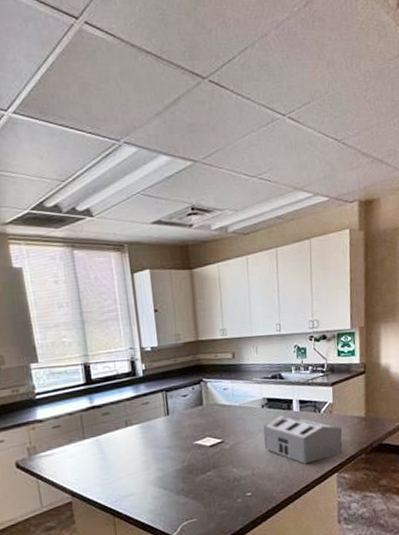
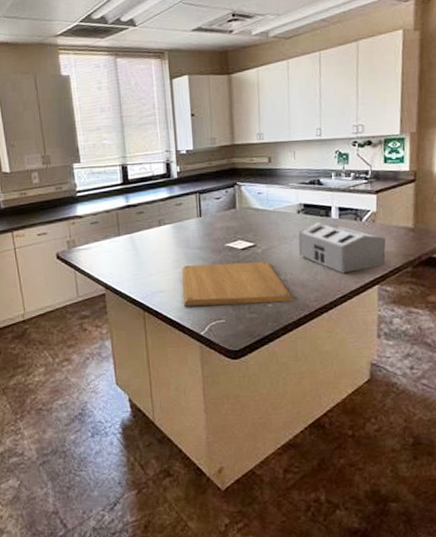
chopping board: none [151,457,263,508] -> present [182,262,295,307]

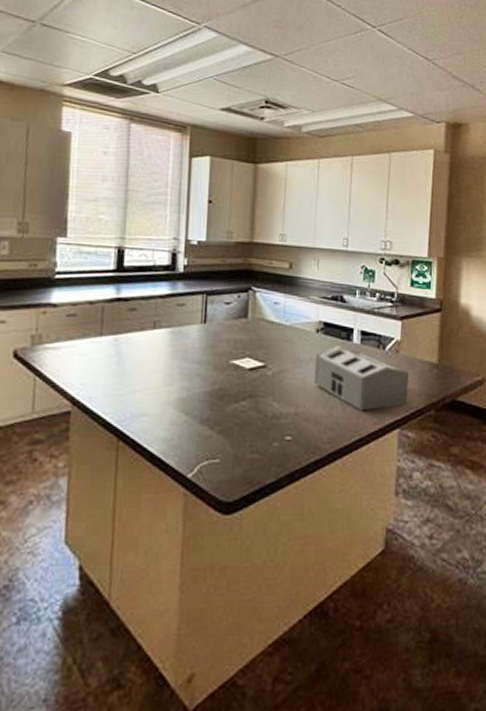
chopping board: present [182,262,295,307] -> none [170,383,305,442]

